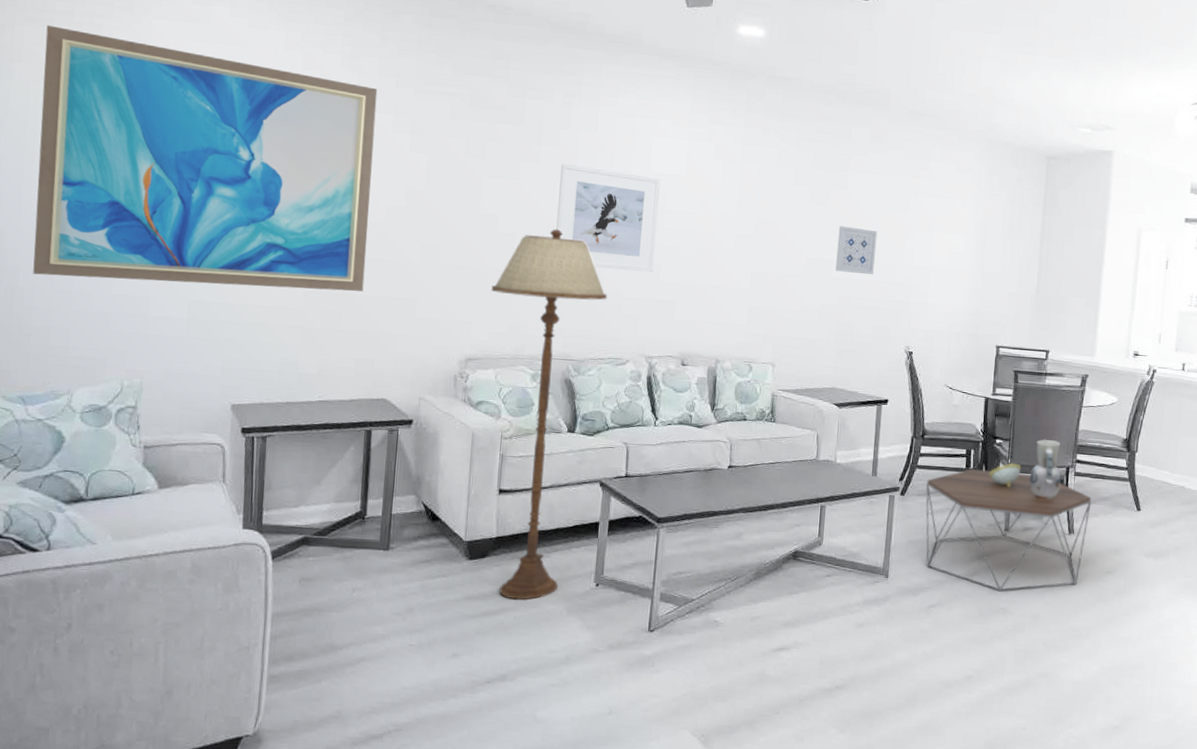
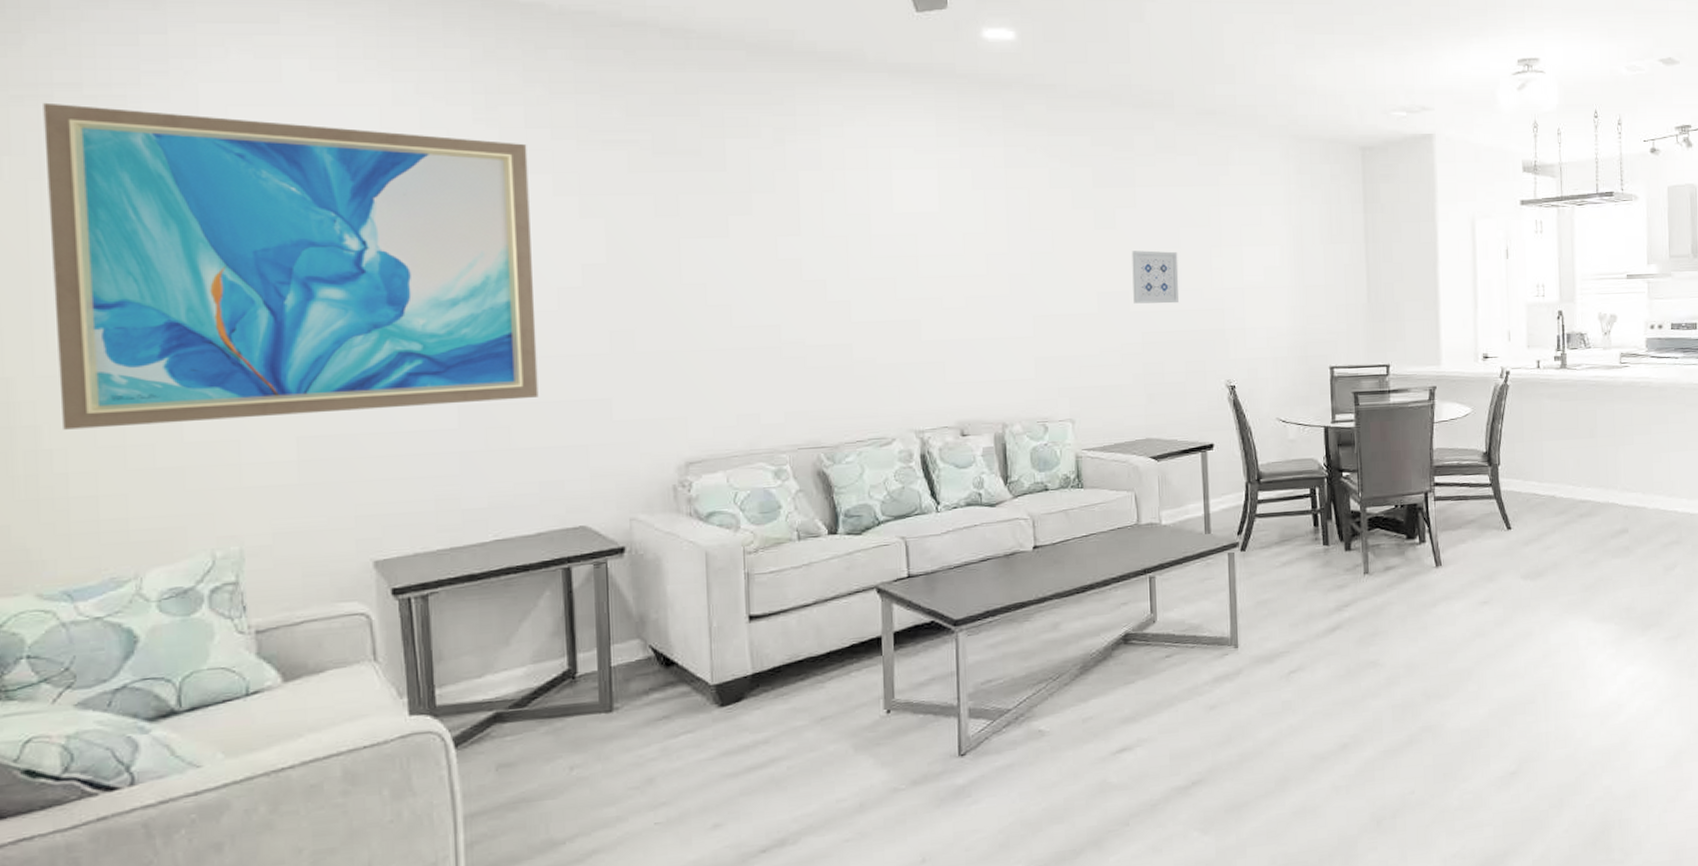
floor lamp: present [491,229,608,600] -> none [709,293,859,747]
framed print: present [556,163,660,272] -> none [781,212,912,333]
coffee table: present [925,469,1092,592] -> none [1268,507,1457,643]
decorative bowl: present [989,463,1021,488] -> none [1339,496,1375,525]
vase: present [1029,439,1062,501] -> none [1385,464,1421,534]

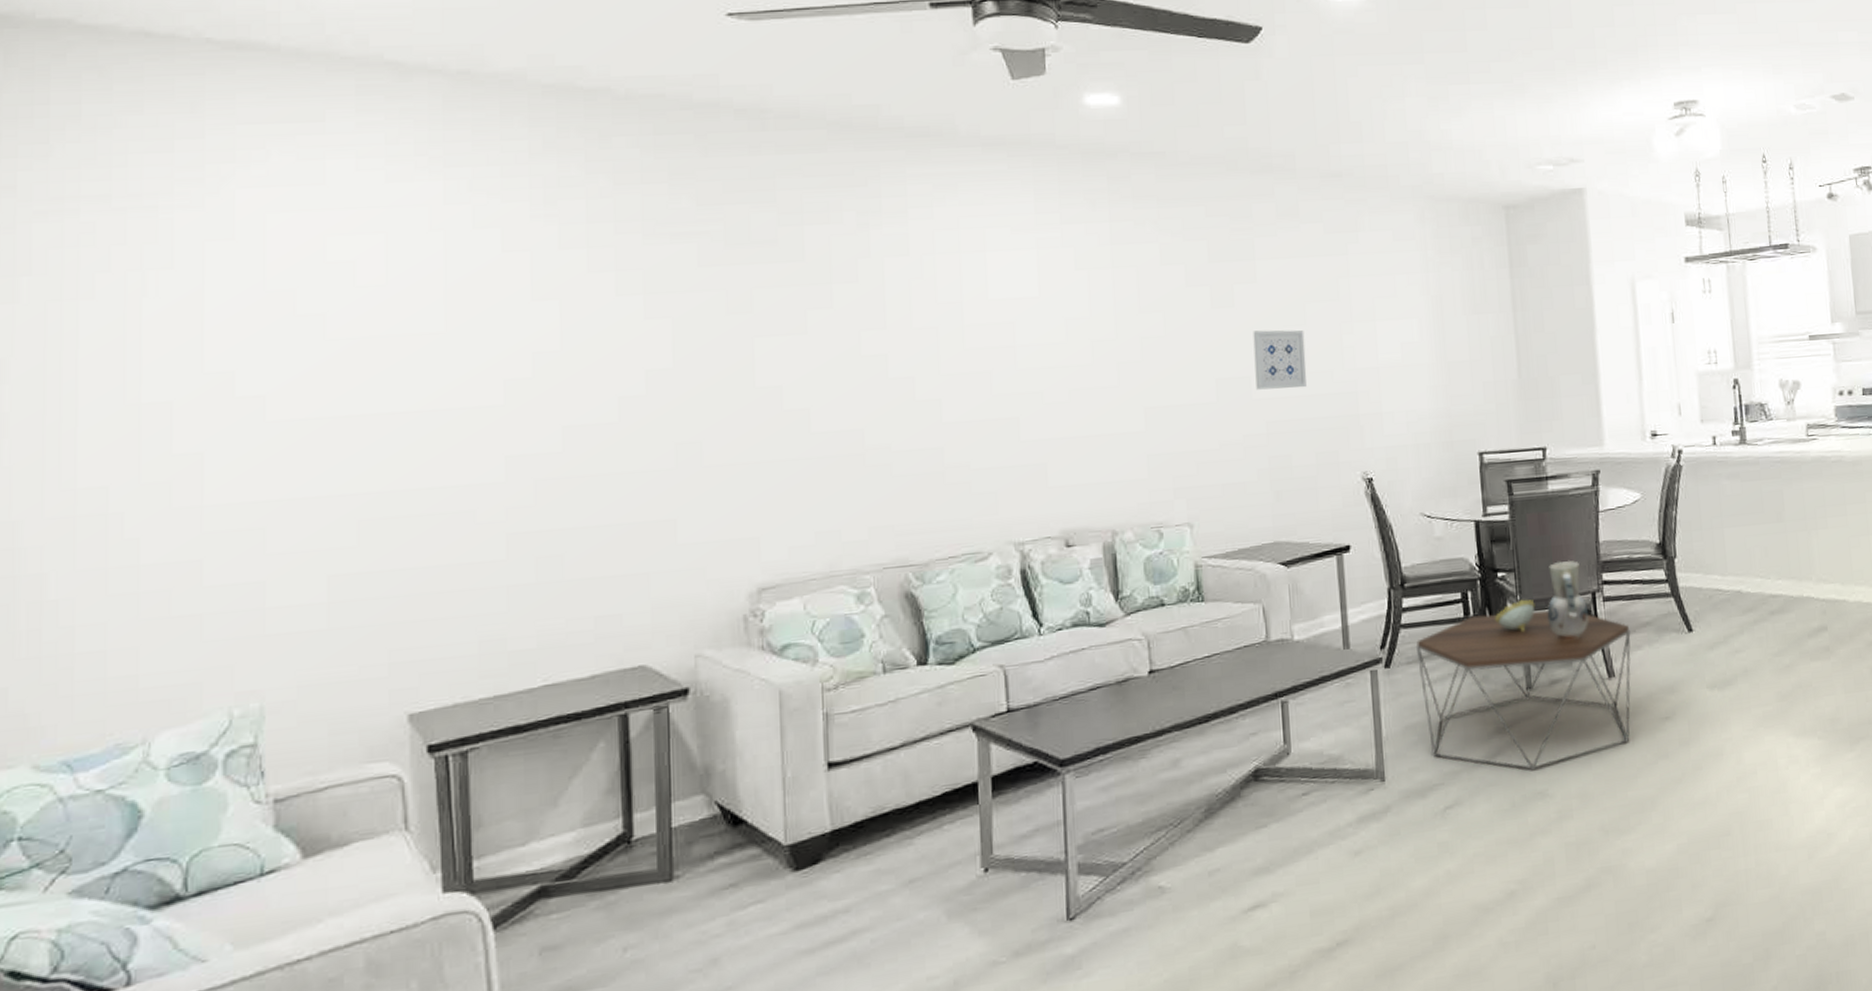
wall art: present [43,102,539,430] -> none [68,217,596,577]
coffee table: none [1268,507,1457,643] -> present [1415,611,1631,771]
decorative bowl: none [1339,496,1375,525] -> present [1495,599,1536,632]
vase: none [1385,464,1421,534] -> present [1547,561,1589,641]

